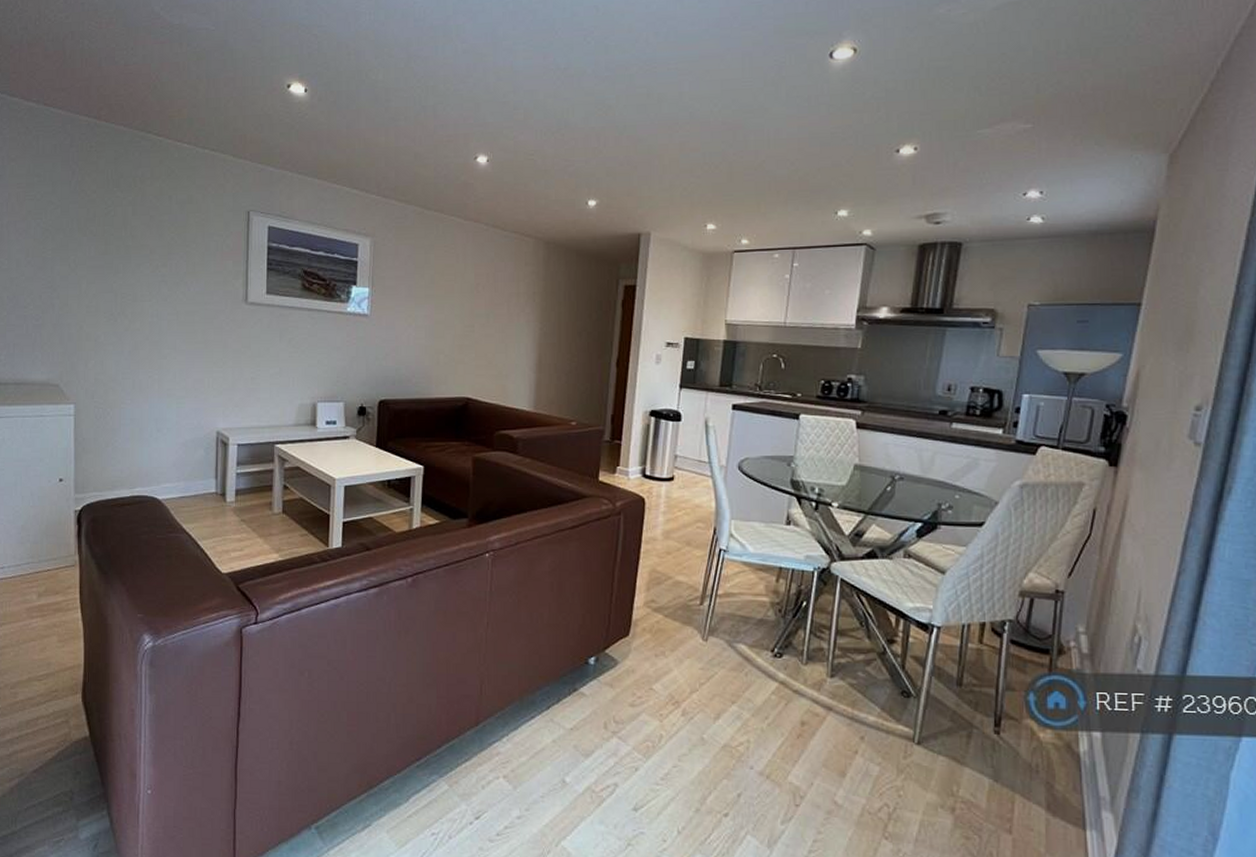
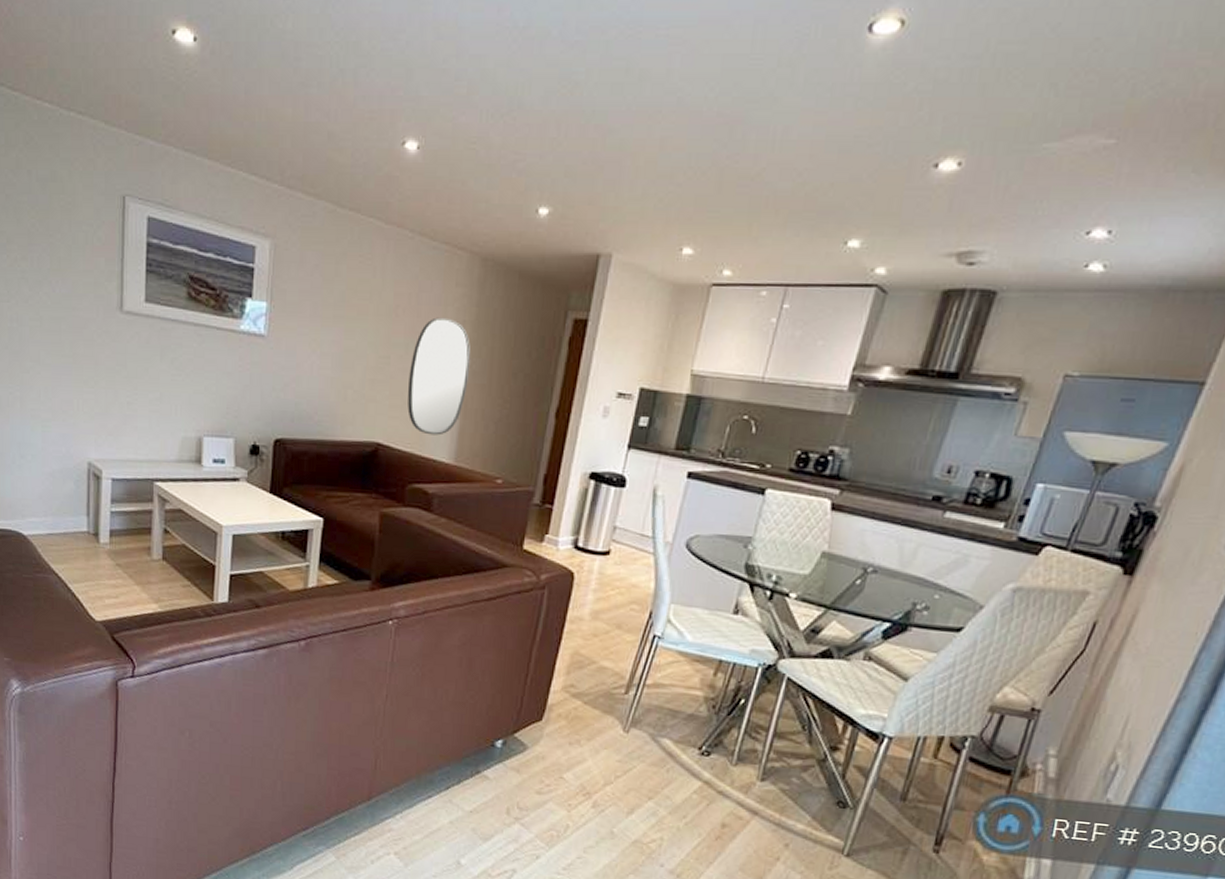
home mirror: none [491,291,542,388] -> present [407,317,471,436]

